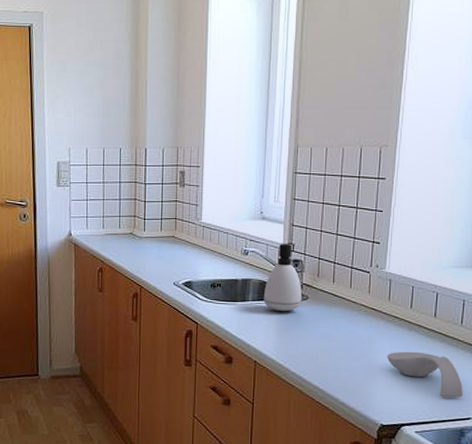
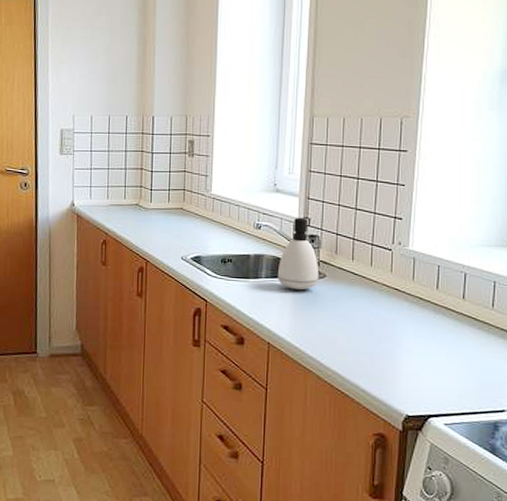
spoon rest: present [387,351,463,398] -> none [412,335,496,388]

